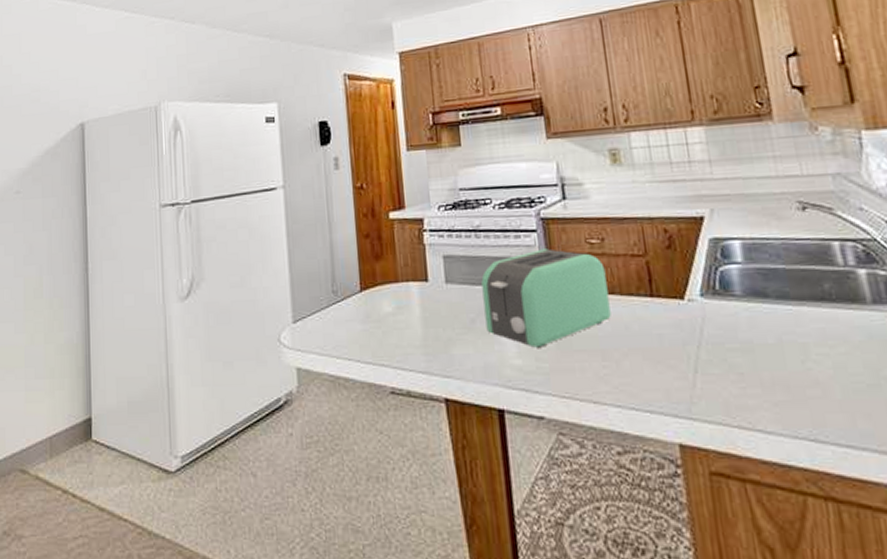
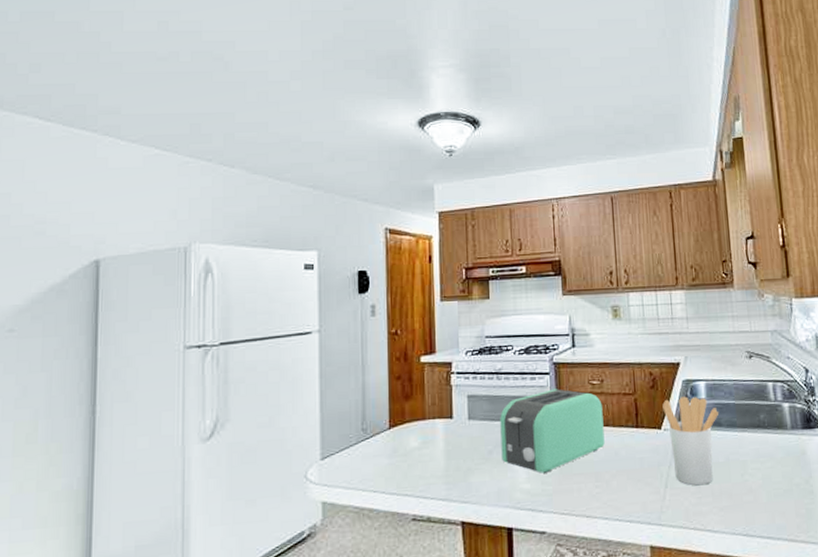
utensil holder: none [683,259,763,372] -> present [662,396,718,486]

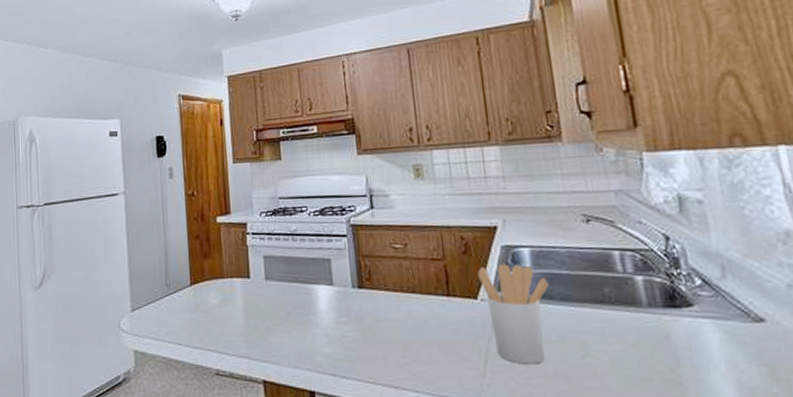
toaster: present [500,389,605,473] -> none [297,252,412,338]

